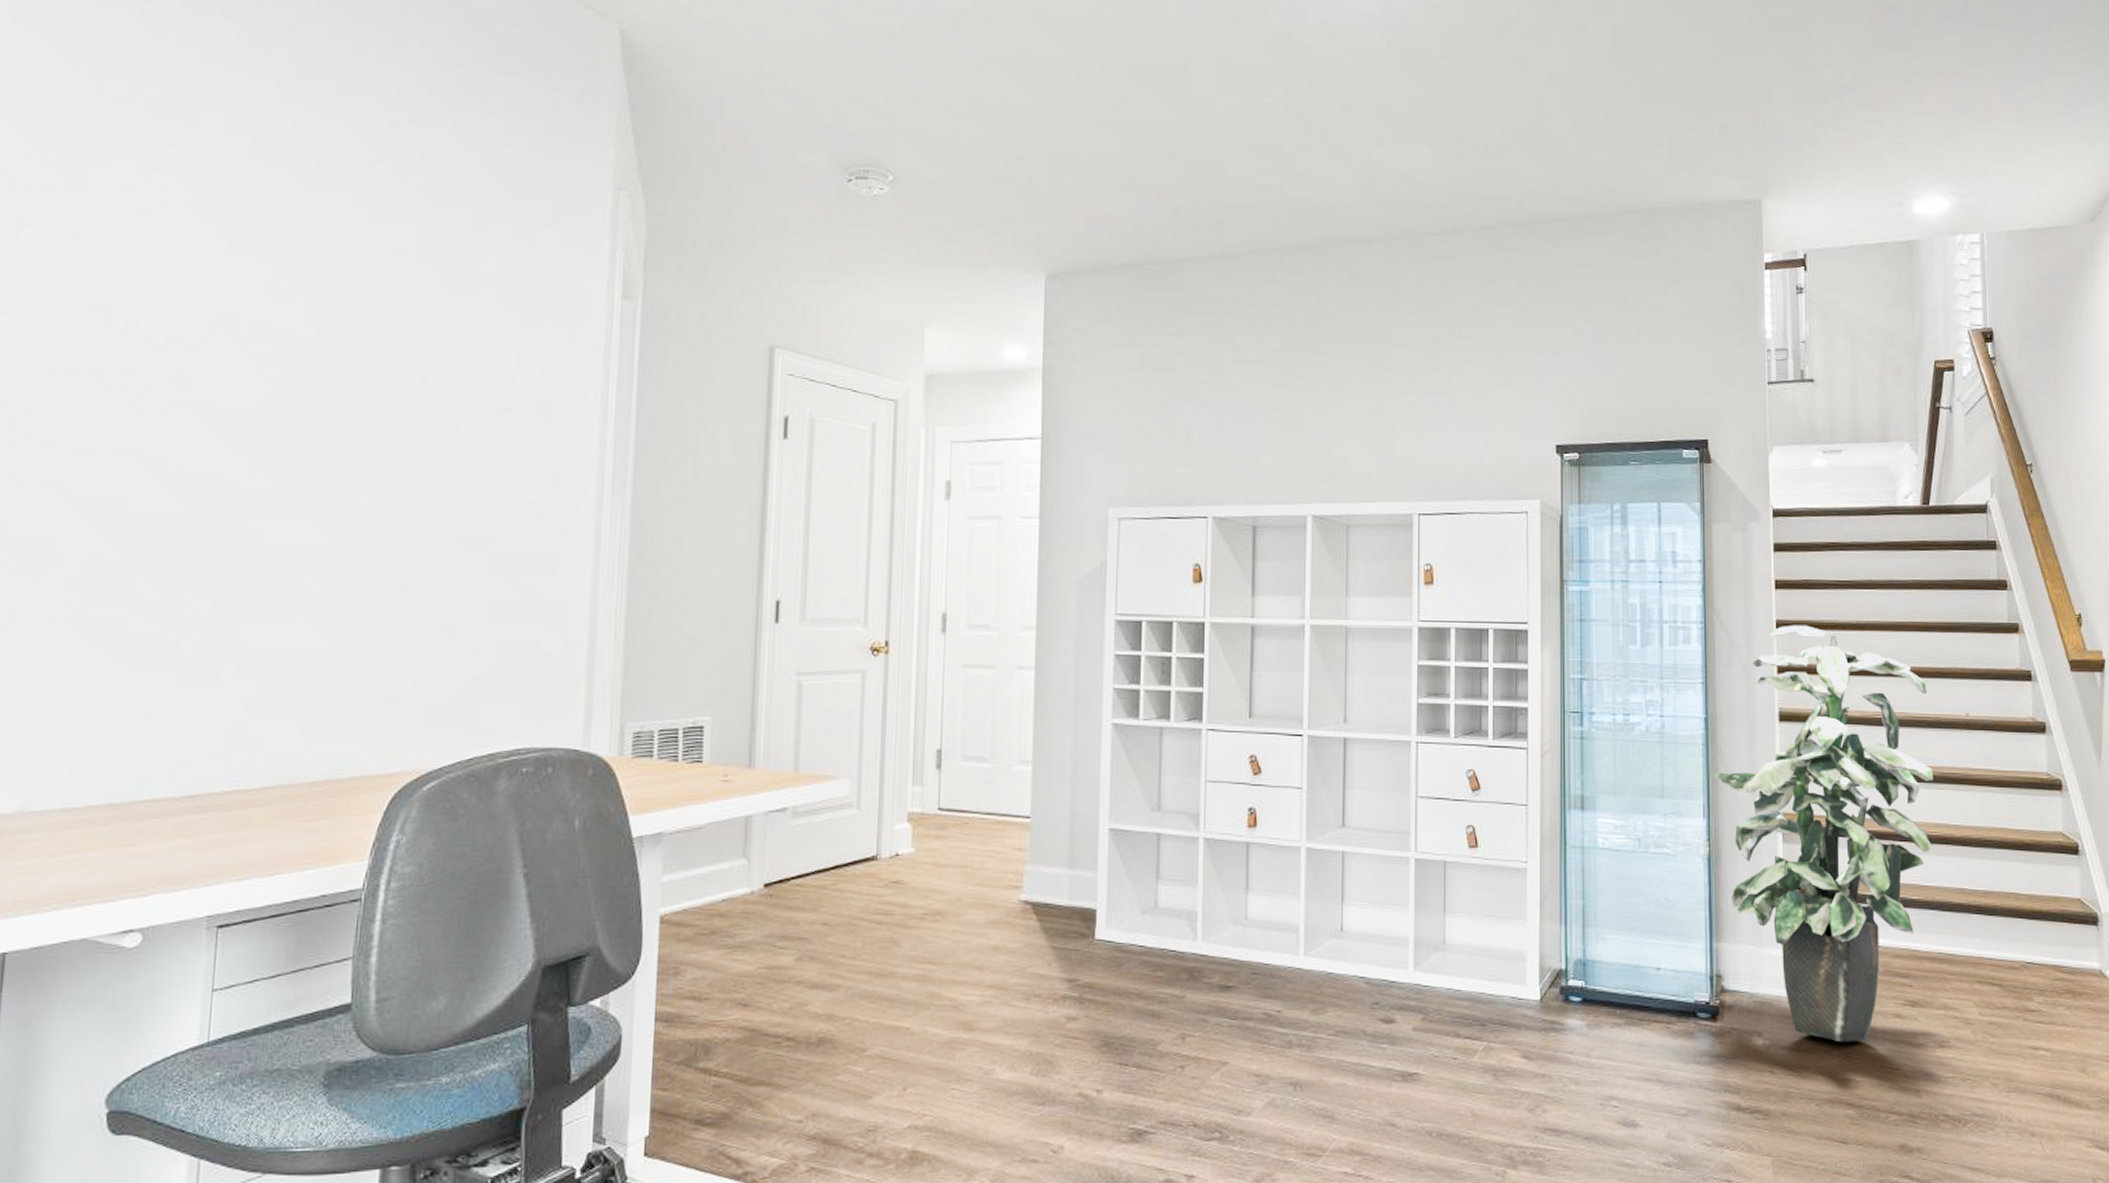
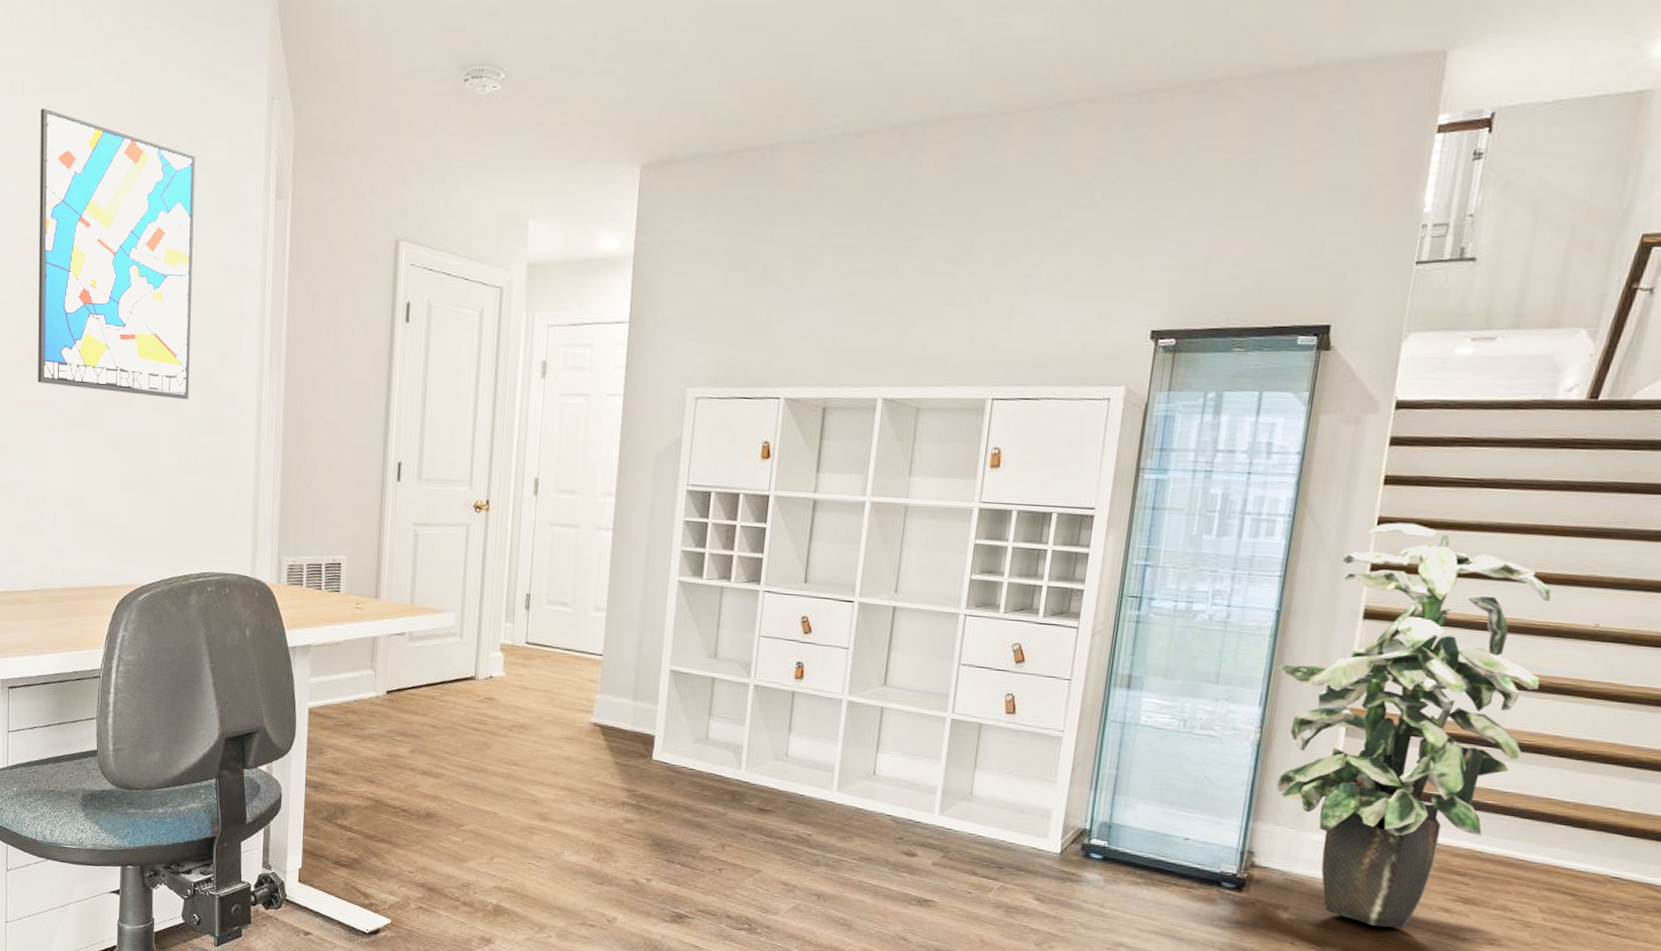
wall art: none [289,186,520,533] -> present [38,108,196,400]

